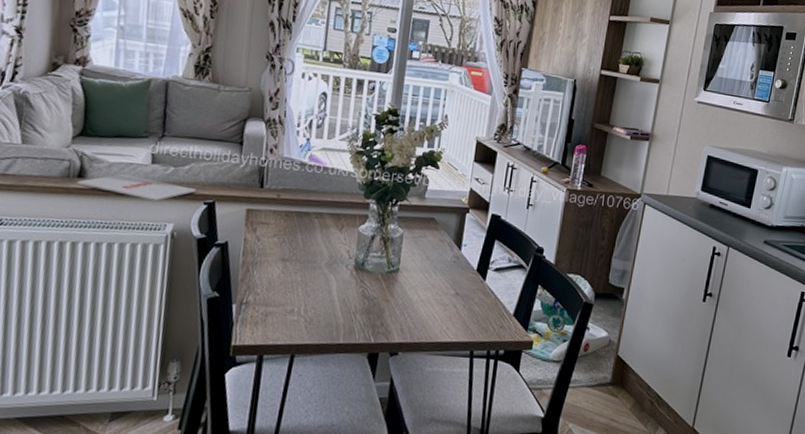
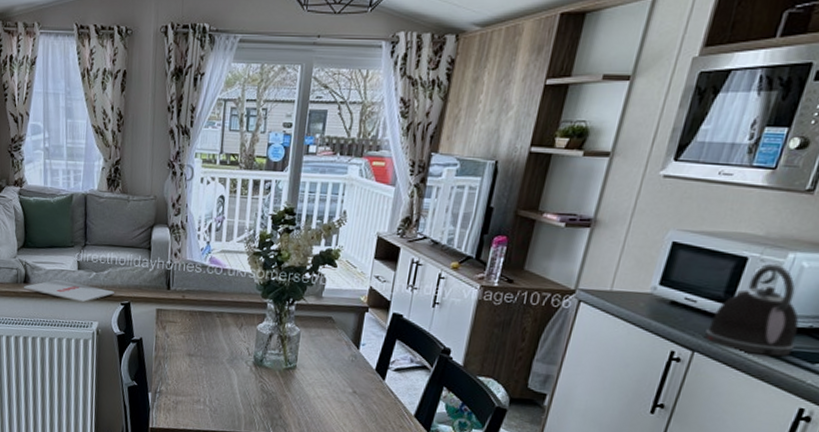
kettle: none [735,176,794,250] -> present [704,264,799,357]

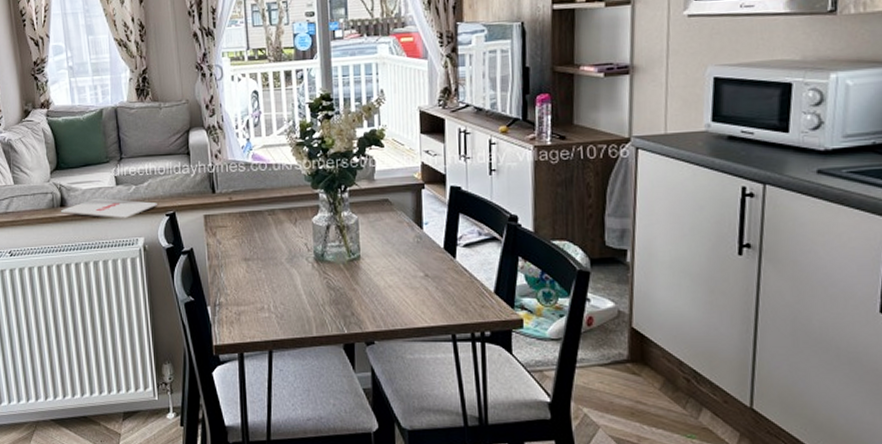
kettle: present [704,264,799,357] -> none [771,86,865,179]

